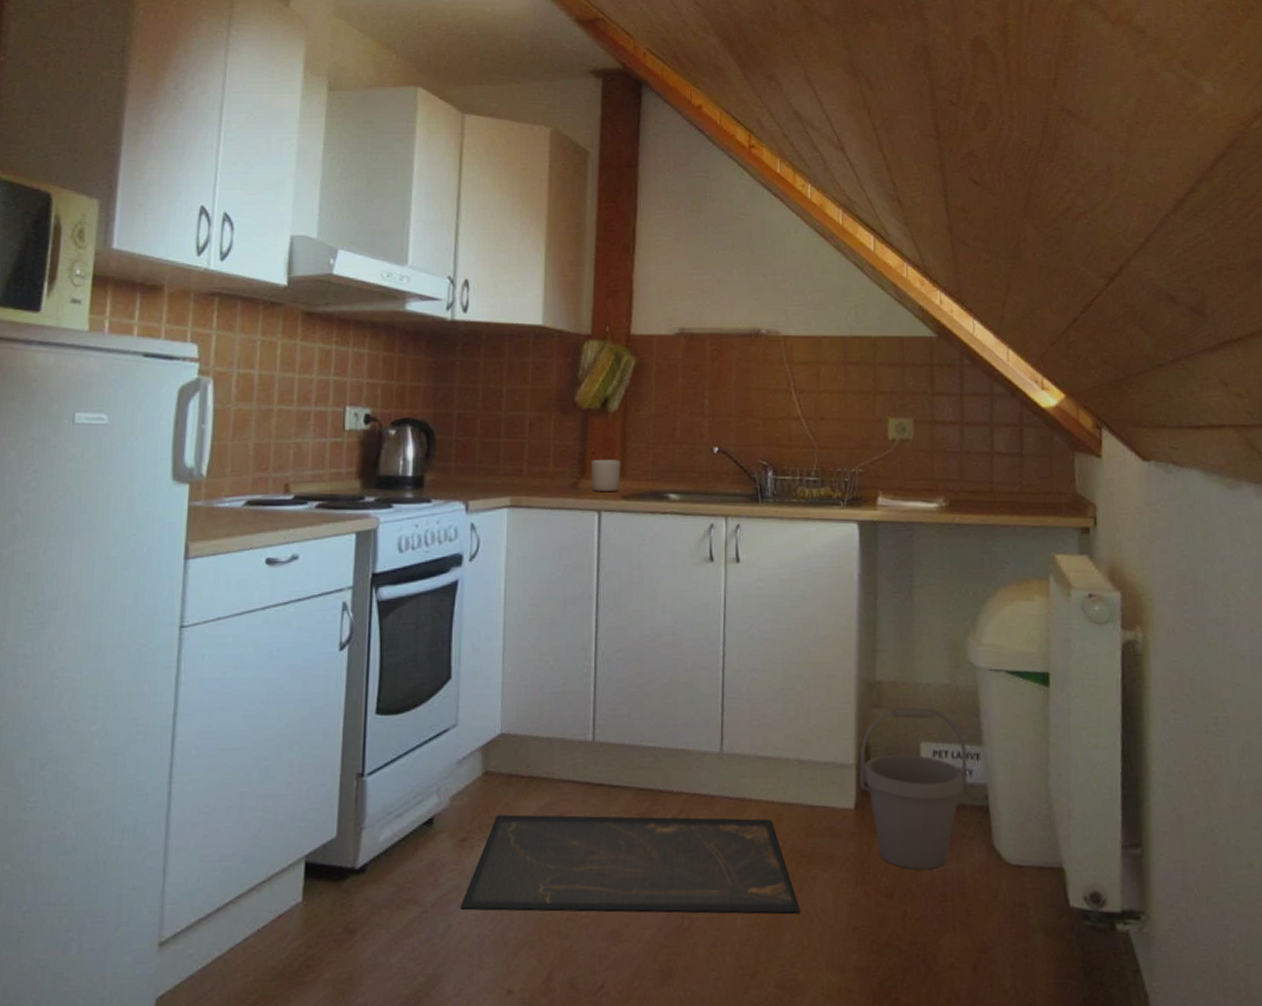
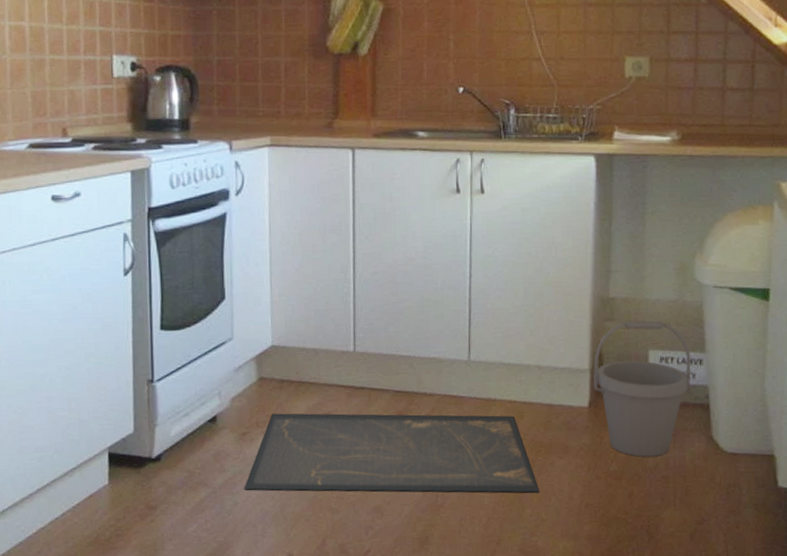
mug: present [591,460,621,493] -> none [344,101,372,131]

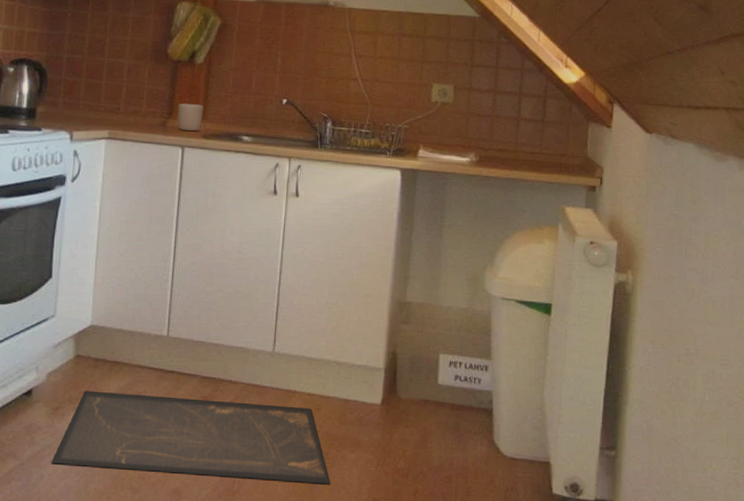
mug: none [344,101,372,131] -> present [177,104,204,132]
bucket: present [593,320,691,457] -> none [386,324,478,456]

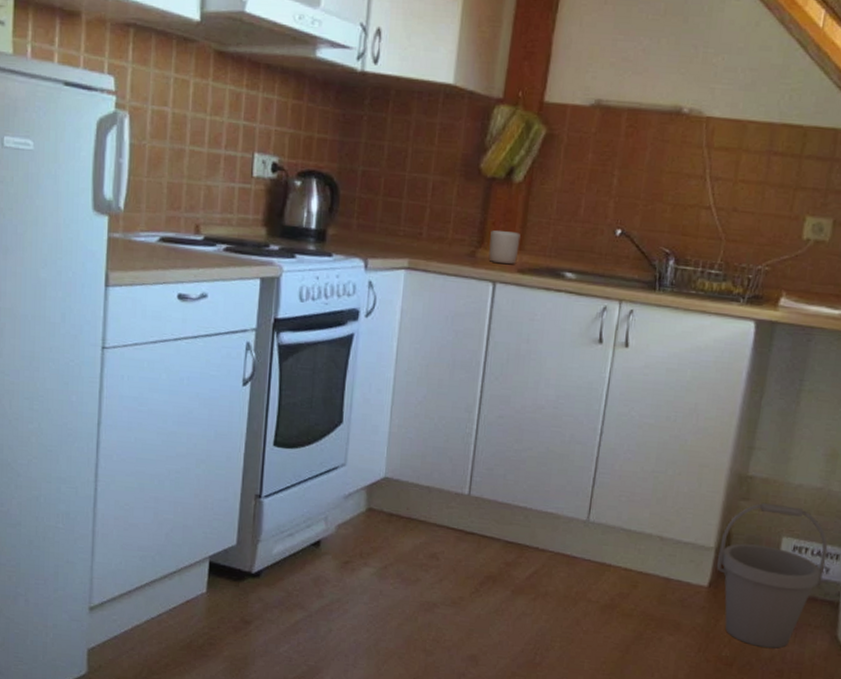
doormat: present [51,391,331,485] -> none [340,546,644,666]
bucket: none [386,324,478,456] -> present [716,502,828,648]

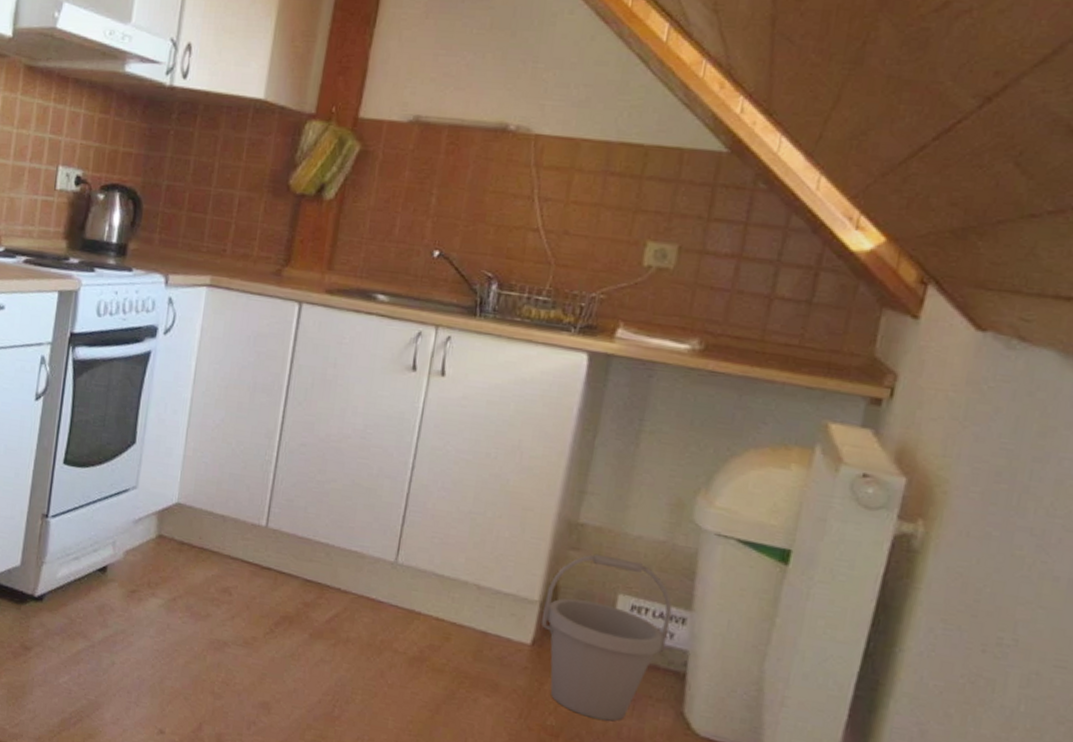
mug: present [488,230,521,265] -> none [295,248,330,285]

